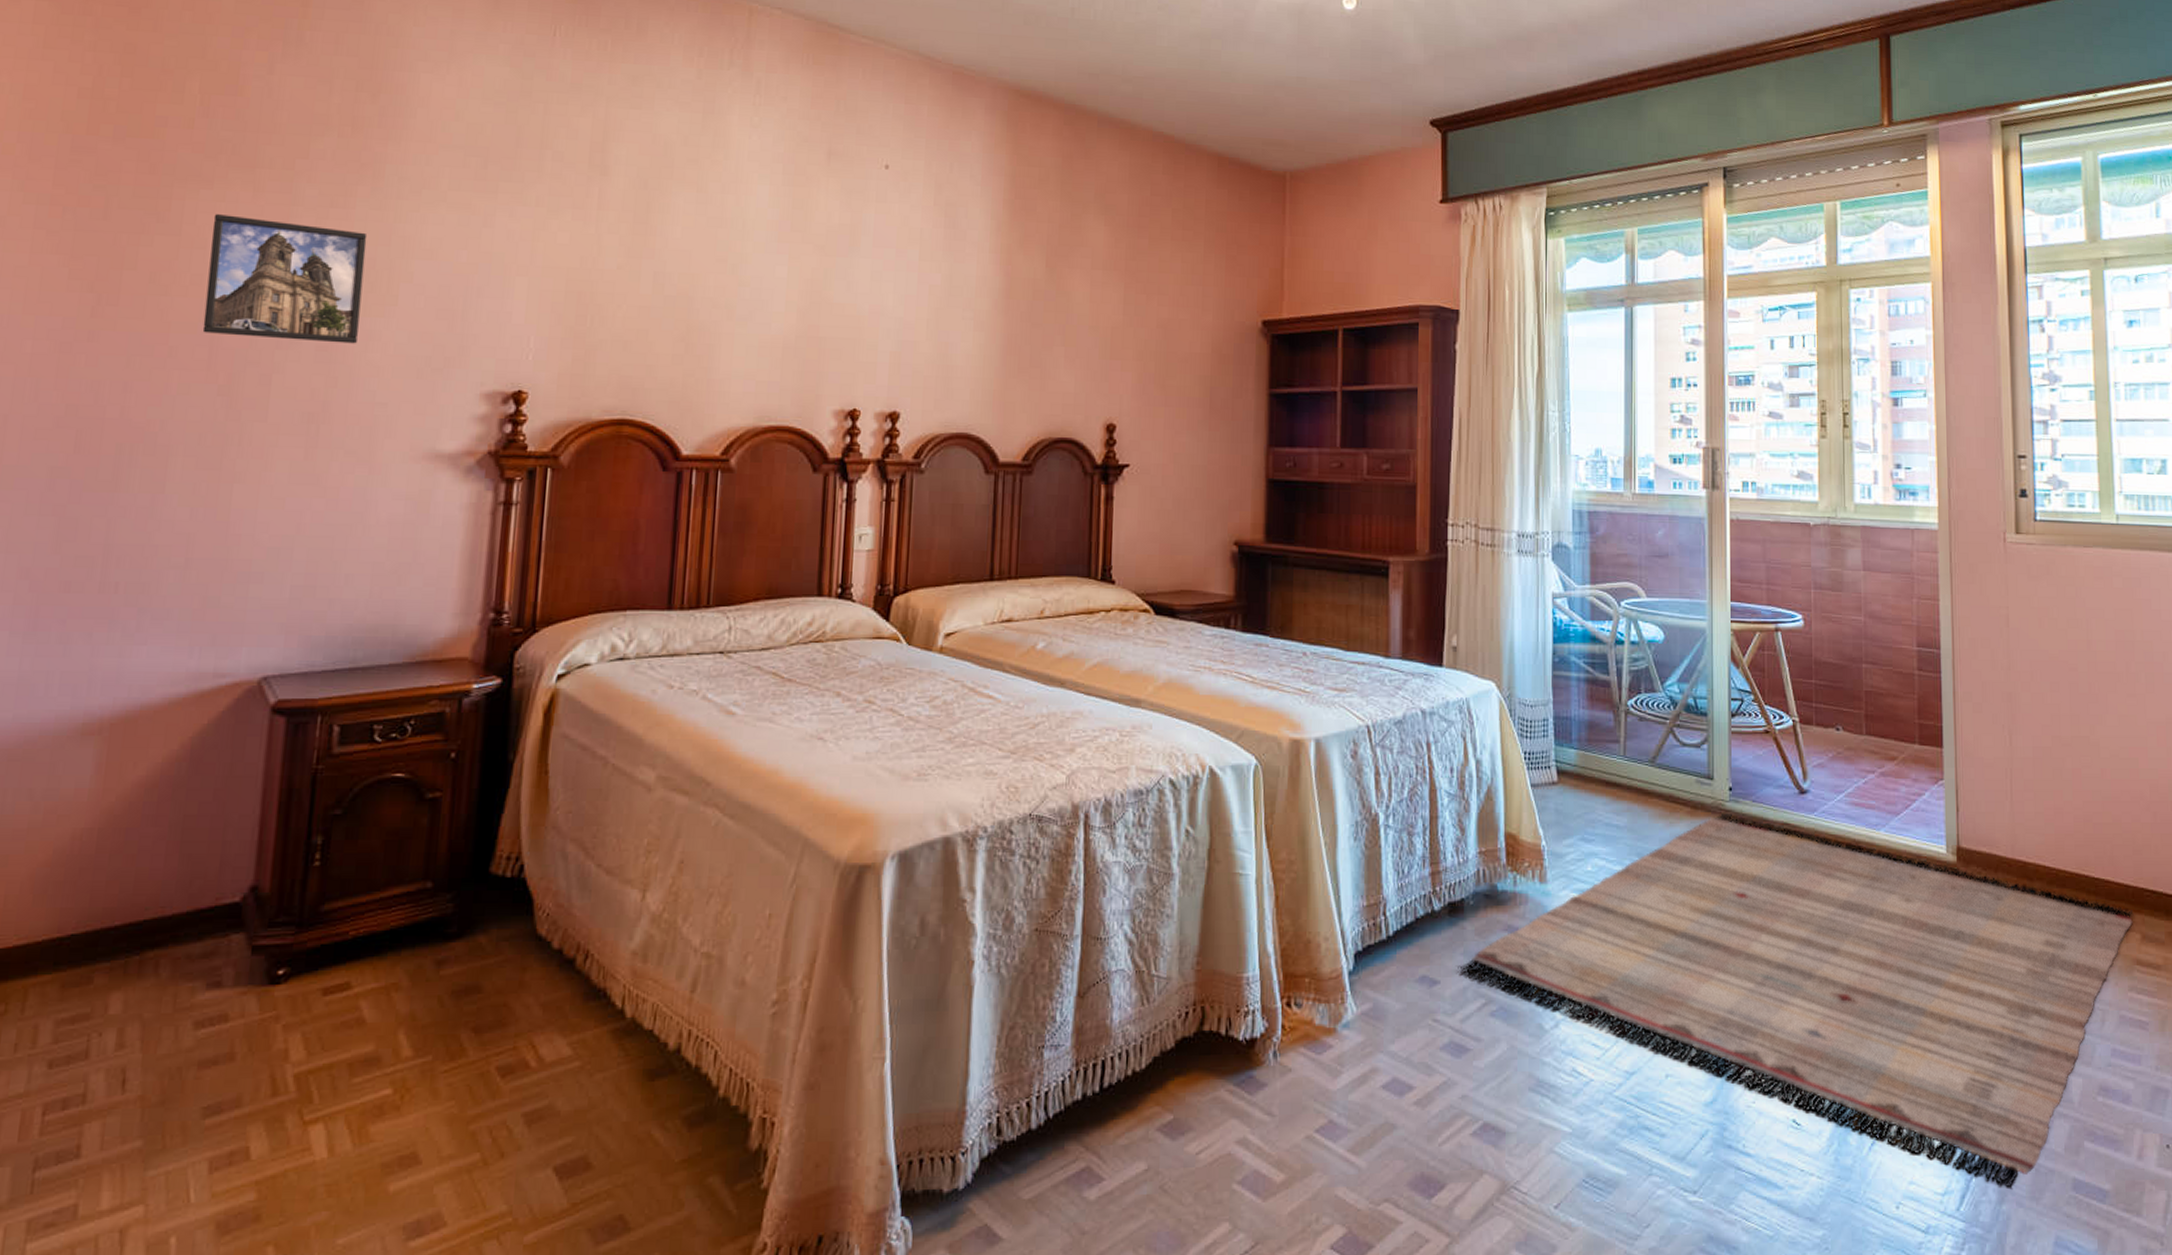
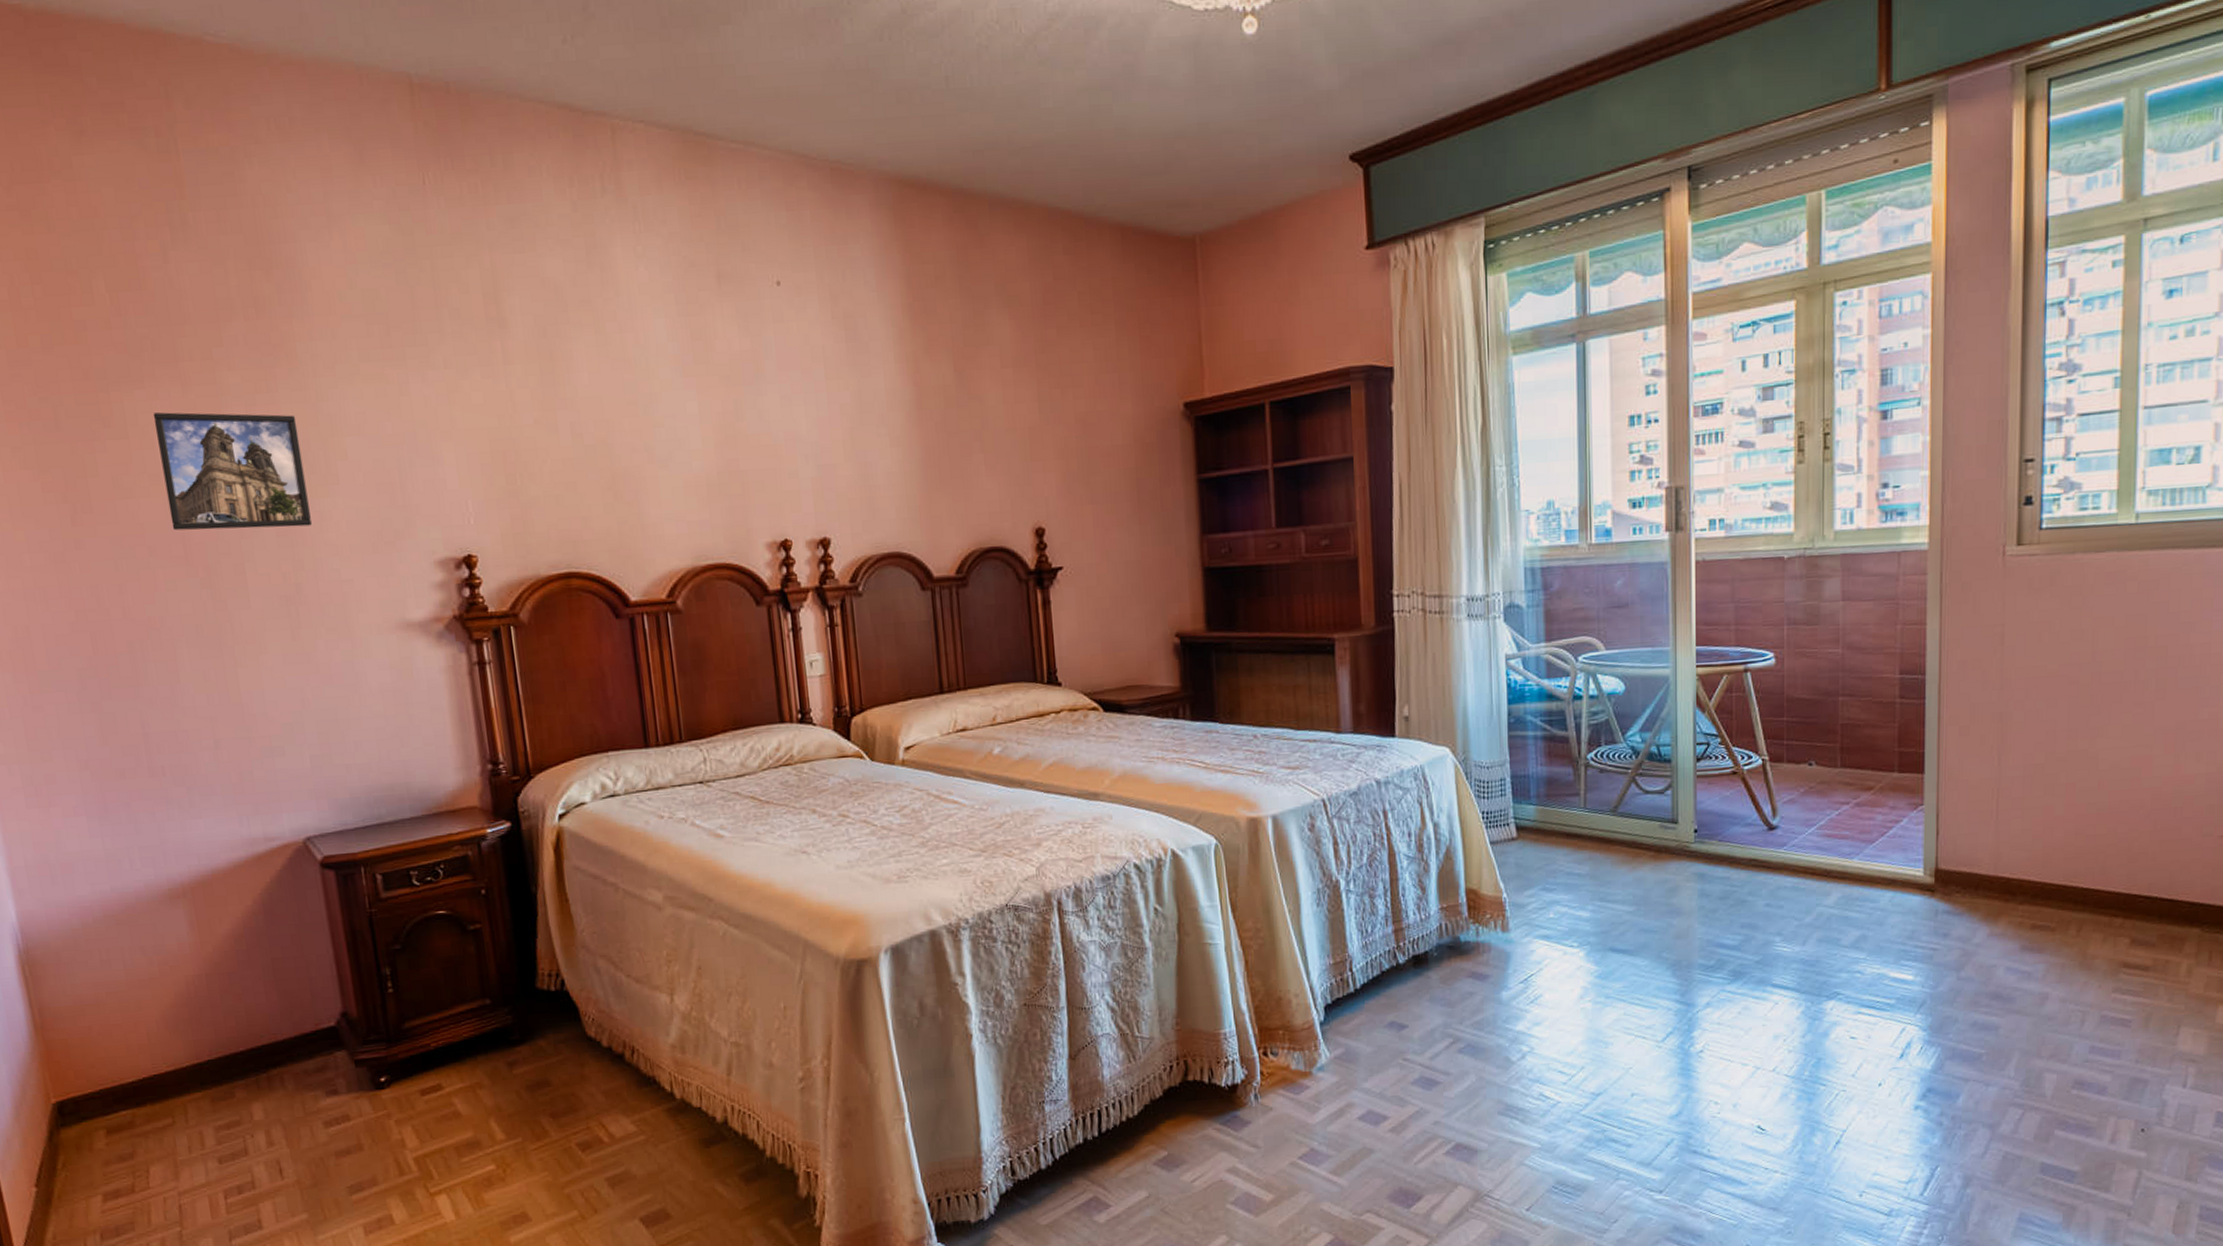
rug: present [1455,814,2133,1188] -> none [1422,854,2122,1174]

